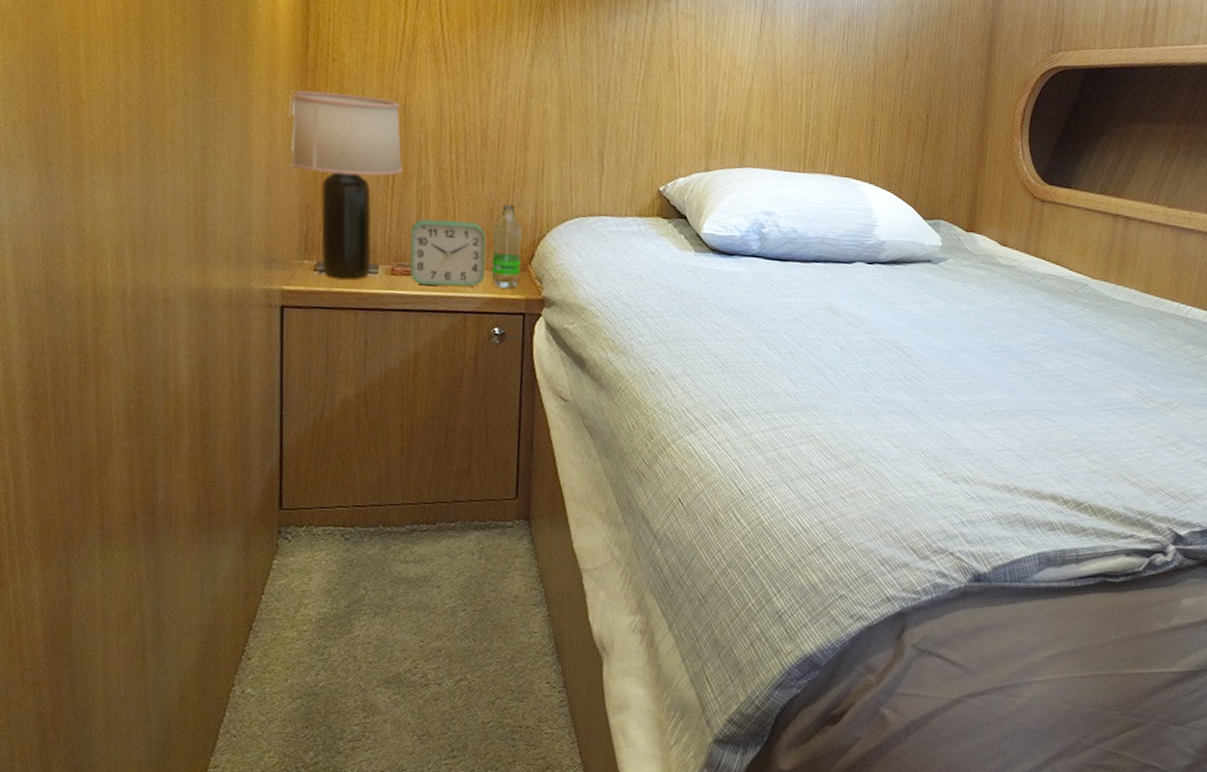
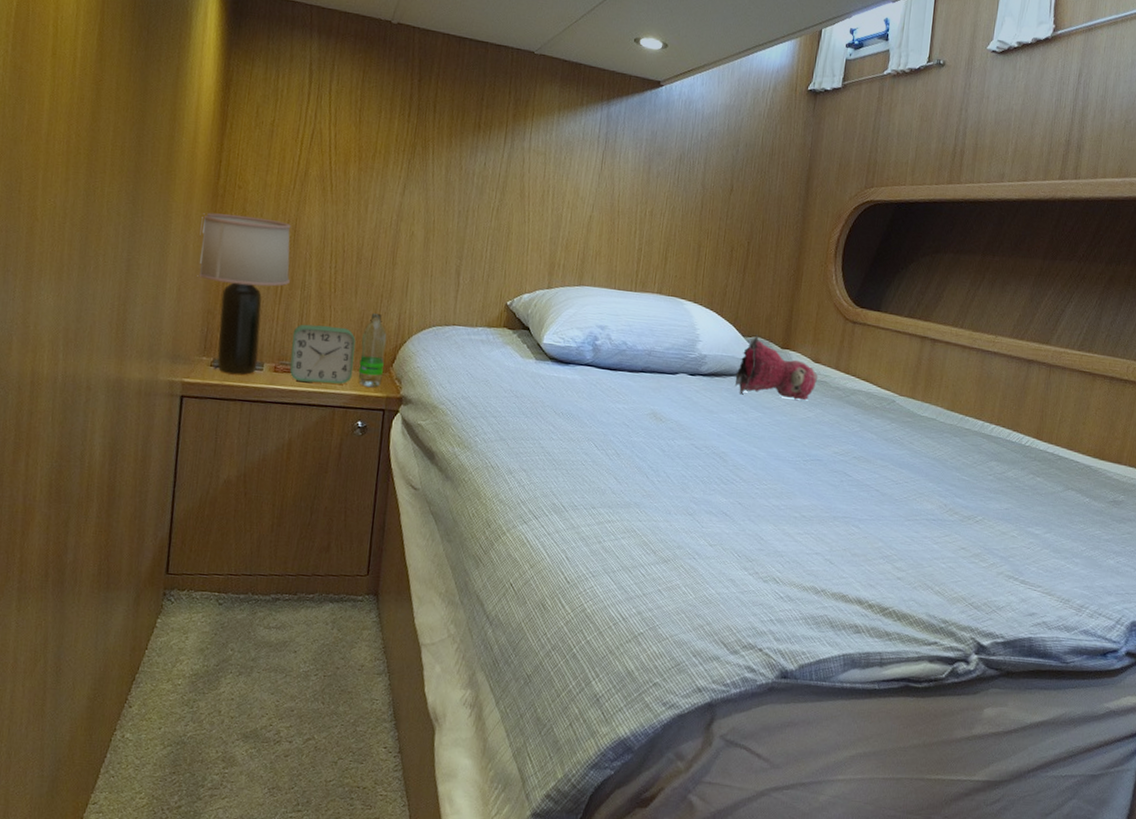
stuffed animal: none [916,217,1006,287] -> present [734,334,818,401]

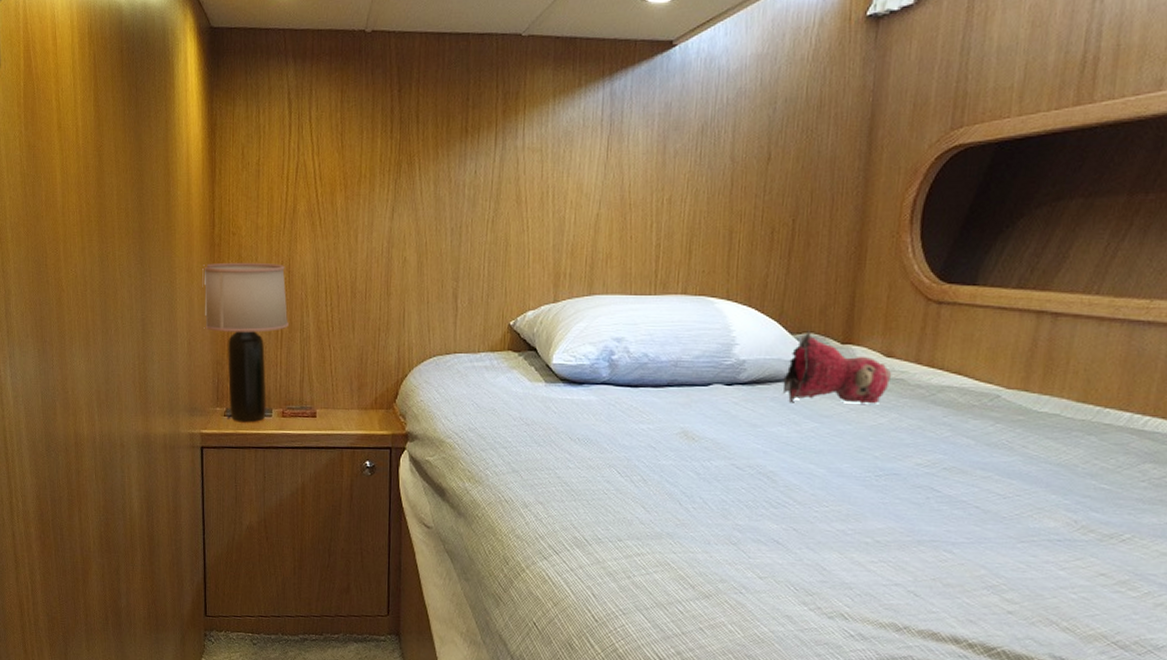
alarm clock: present [289,324,356,385] -> none [296,365,358,426]
bottle: present [358,313,387,388] -> none [362,349,388,426]

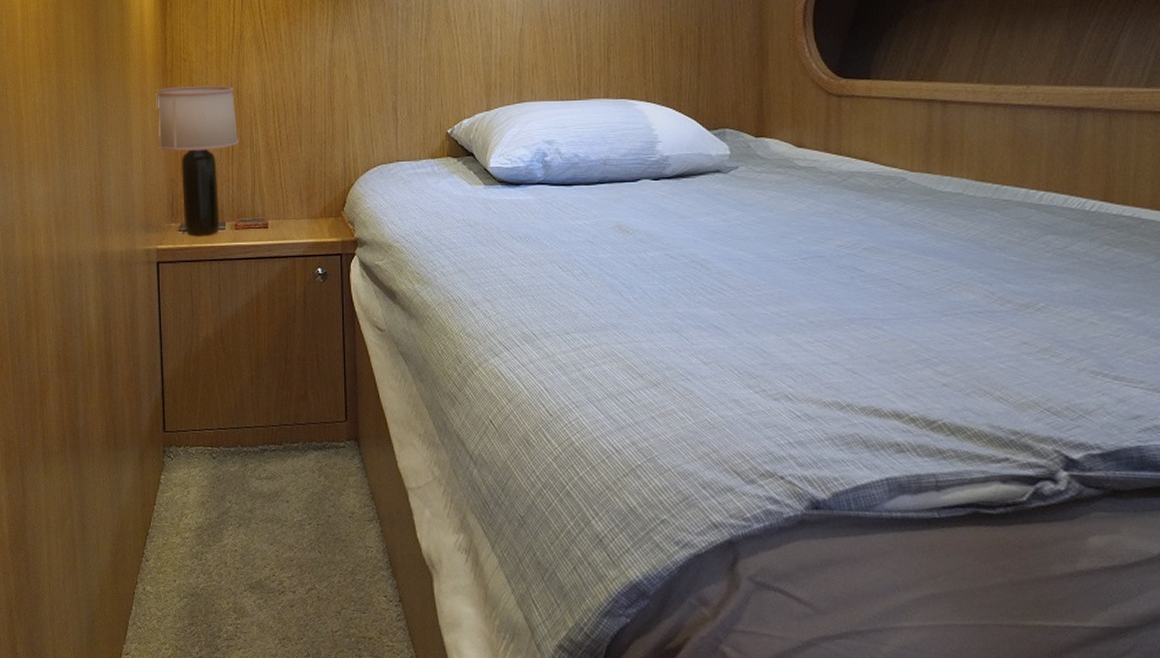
stuffed animal: present [782,330,892,404] -> none [705,125,805,192]

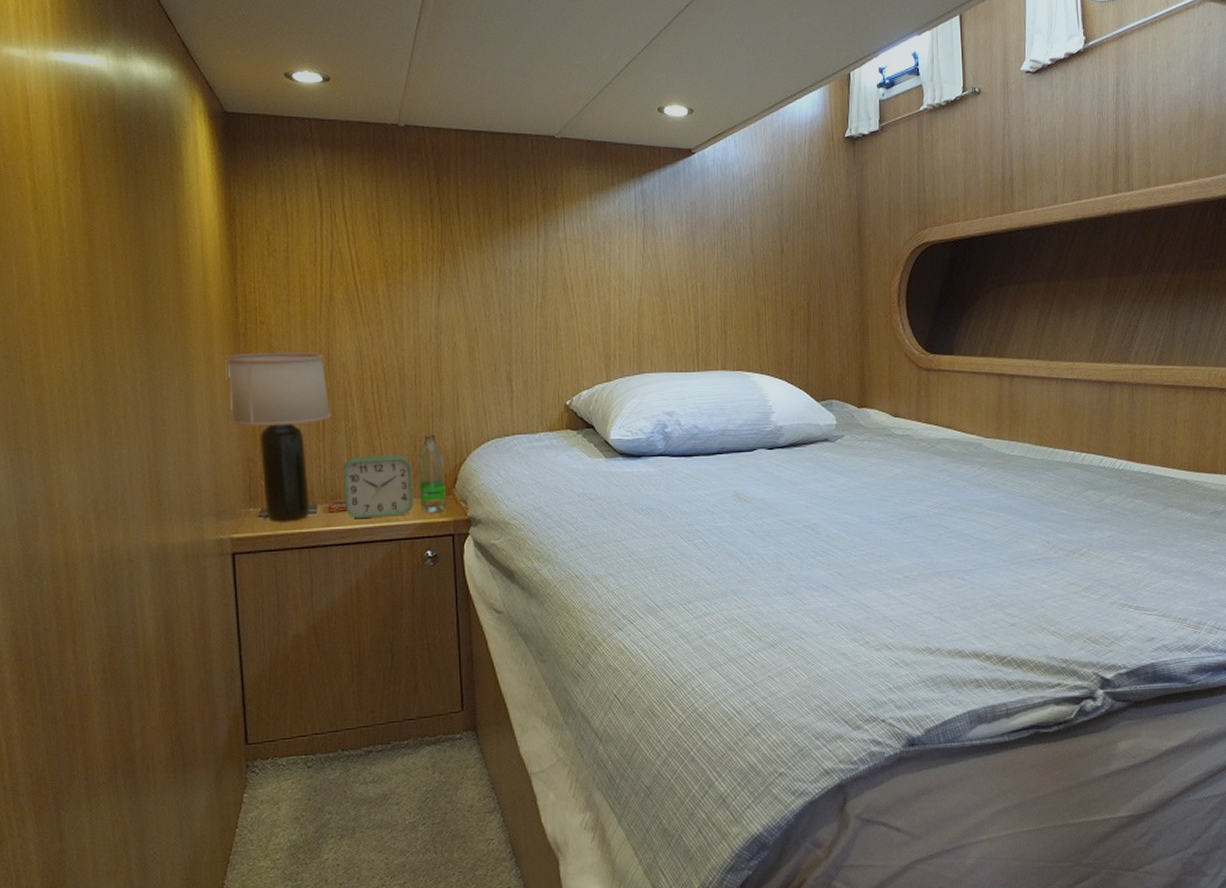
alarm clock: none [248,178,307,236] -> present [343,454,414,519]
bottle: none [311,160,336,234] -> present [417,435,447,514]

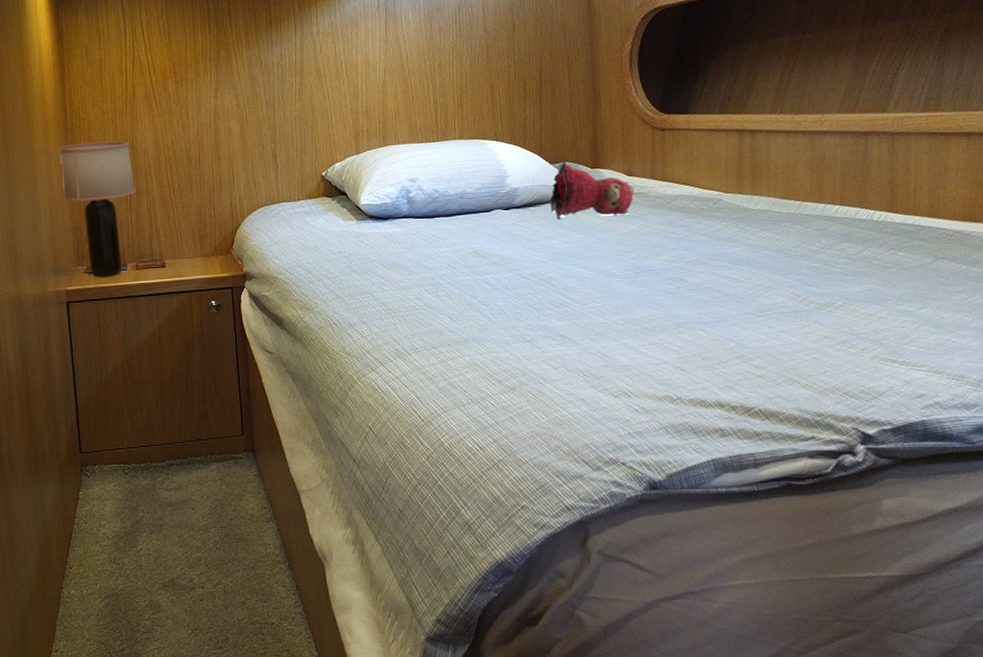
alarm clock: present [343,454,414,519] -> none [145,221,201,275]
bottle: present [417,435,447,514] -> none [202,204,227,270]
stuffed animal: none [815,397,900,460] -> present [549,159,635,219]

